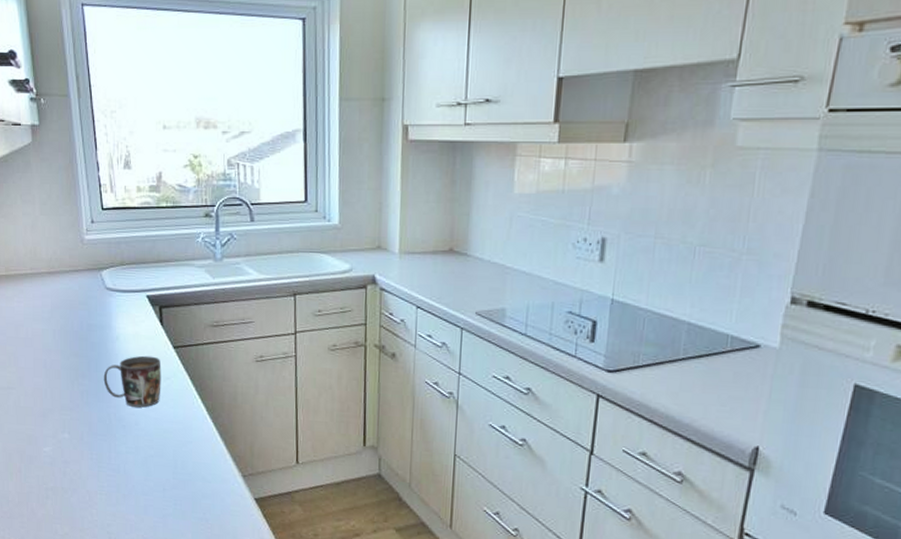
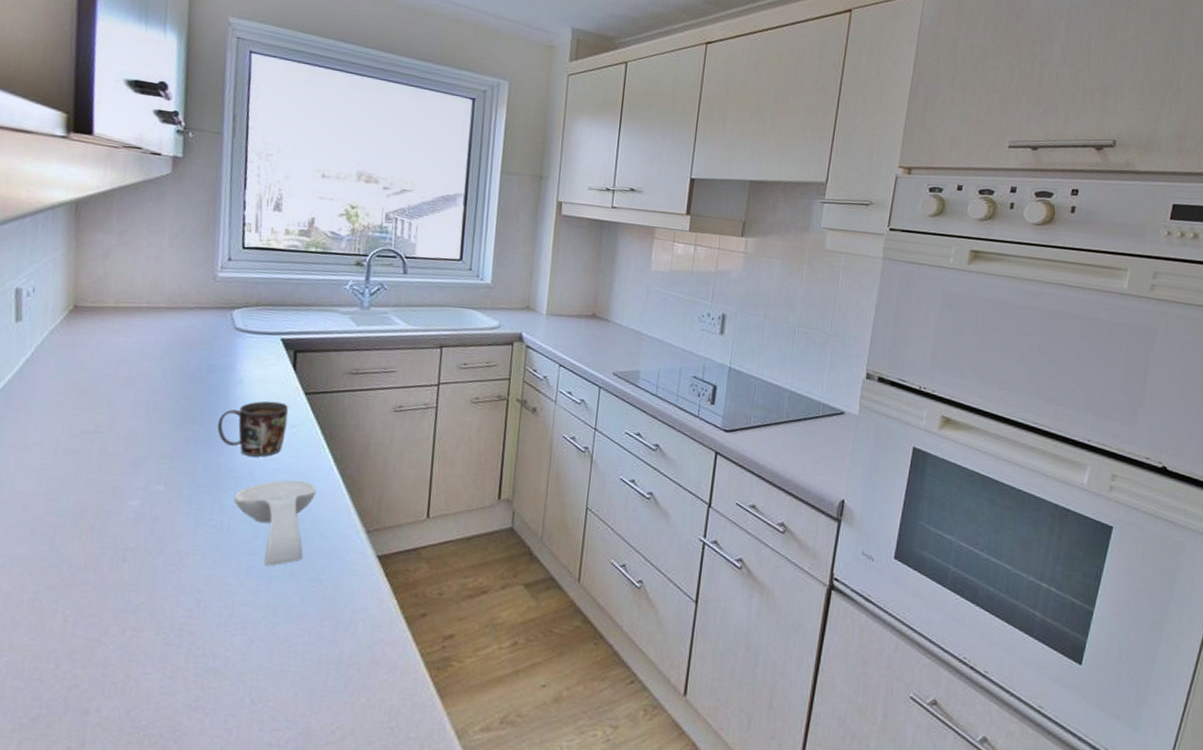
spoon rest: none [125,428,195,506] -> present [233,480,317,566]

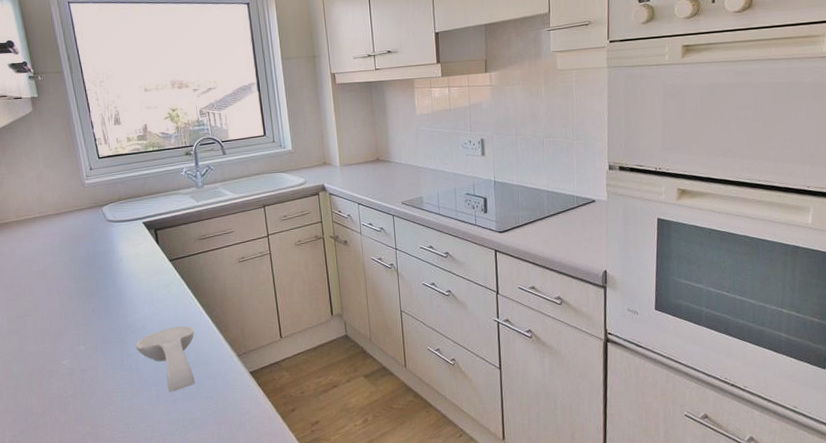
mug: present [217,401,289,457] -> none [111,270,162,314]

